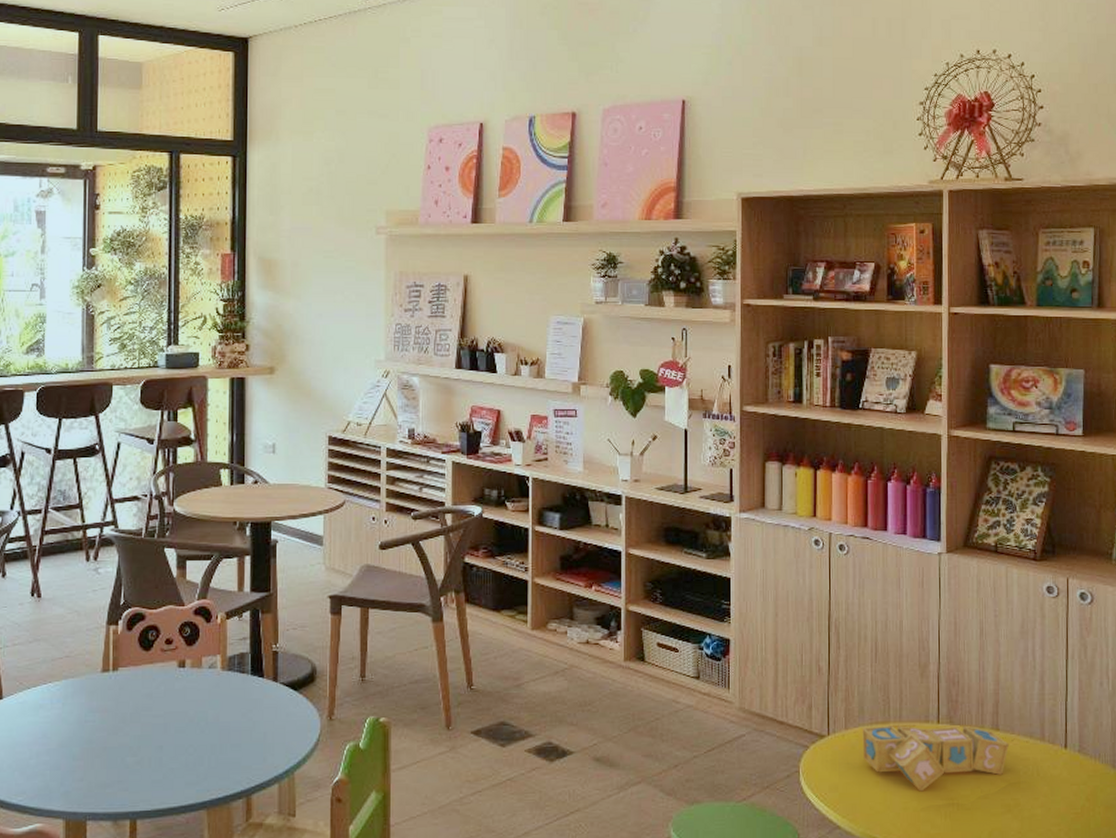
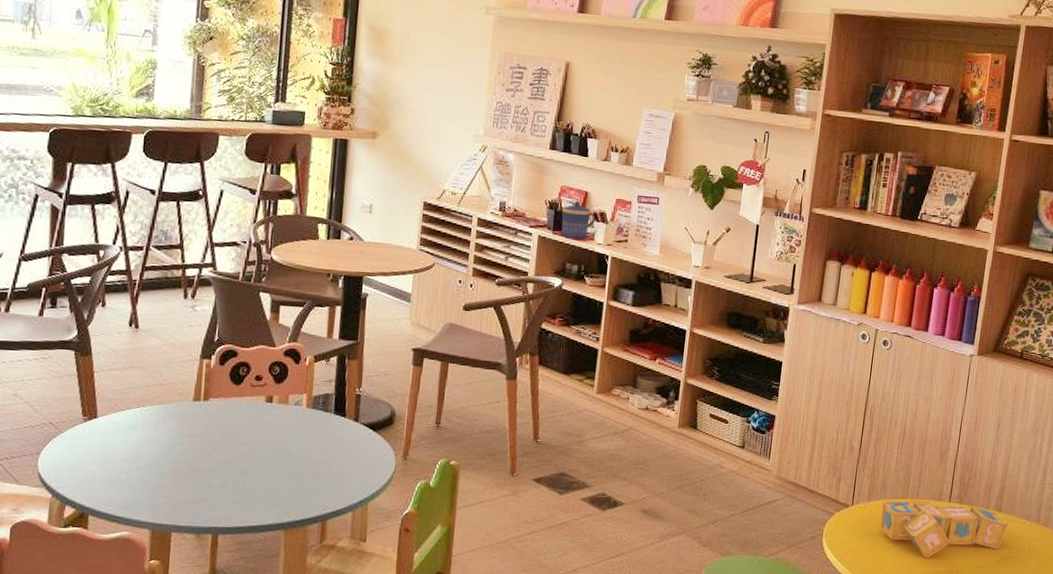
decorative jar: none [475,420,512,463] -> present [561,200,596,241]

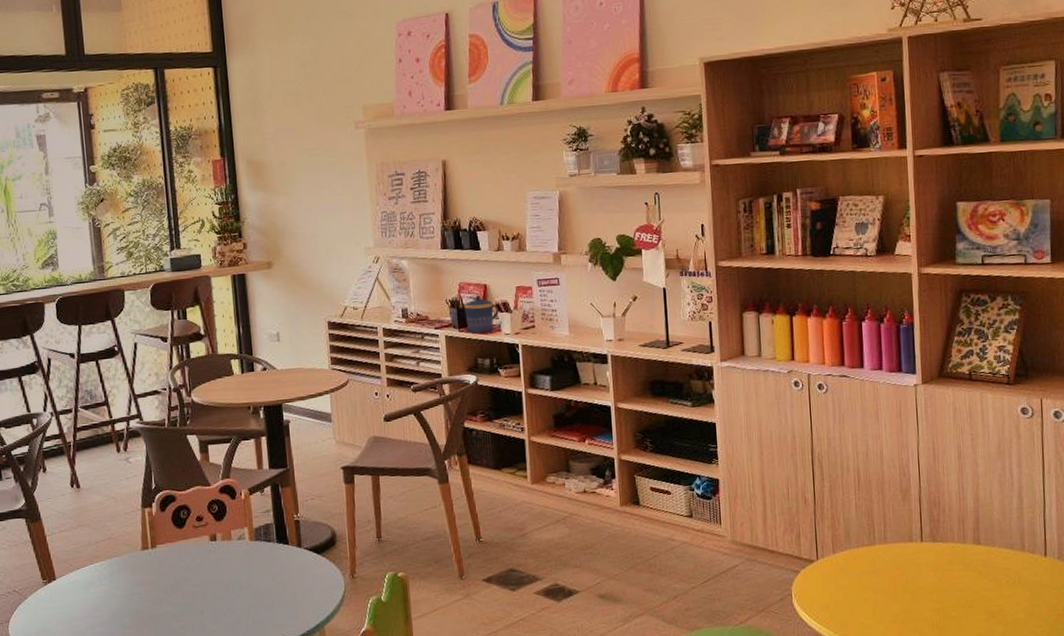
toy blocks: present [880,500,1008,559] -> none [849,542,991,605]

